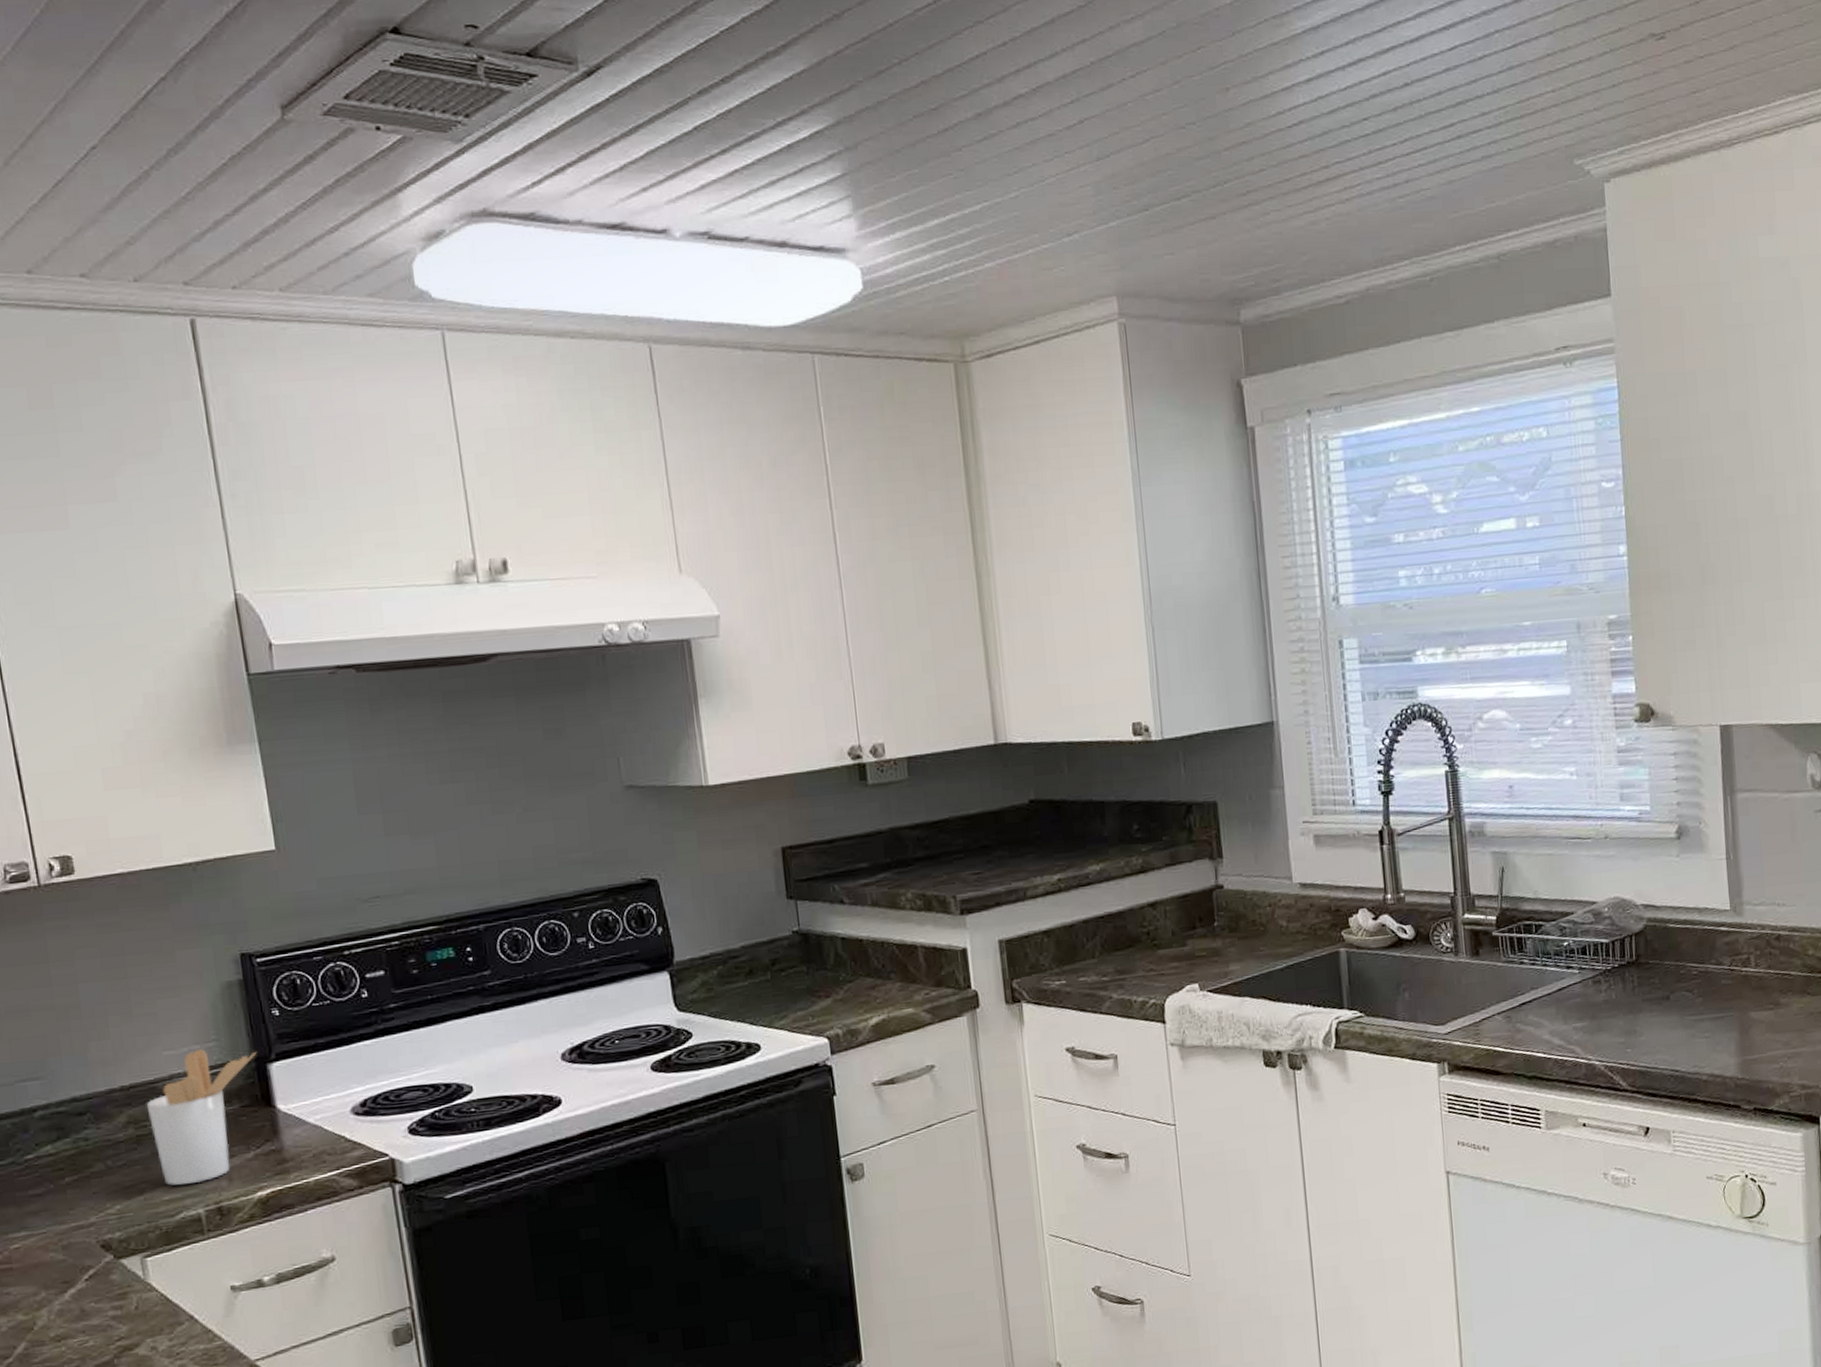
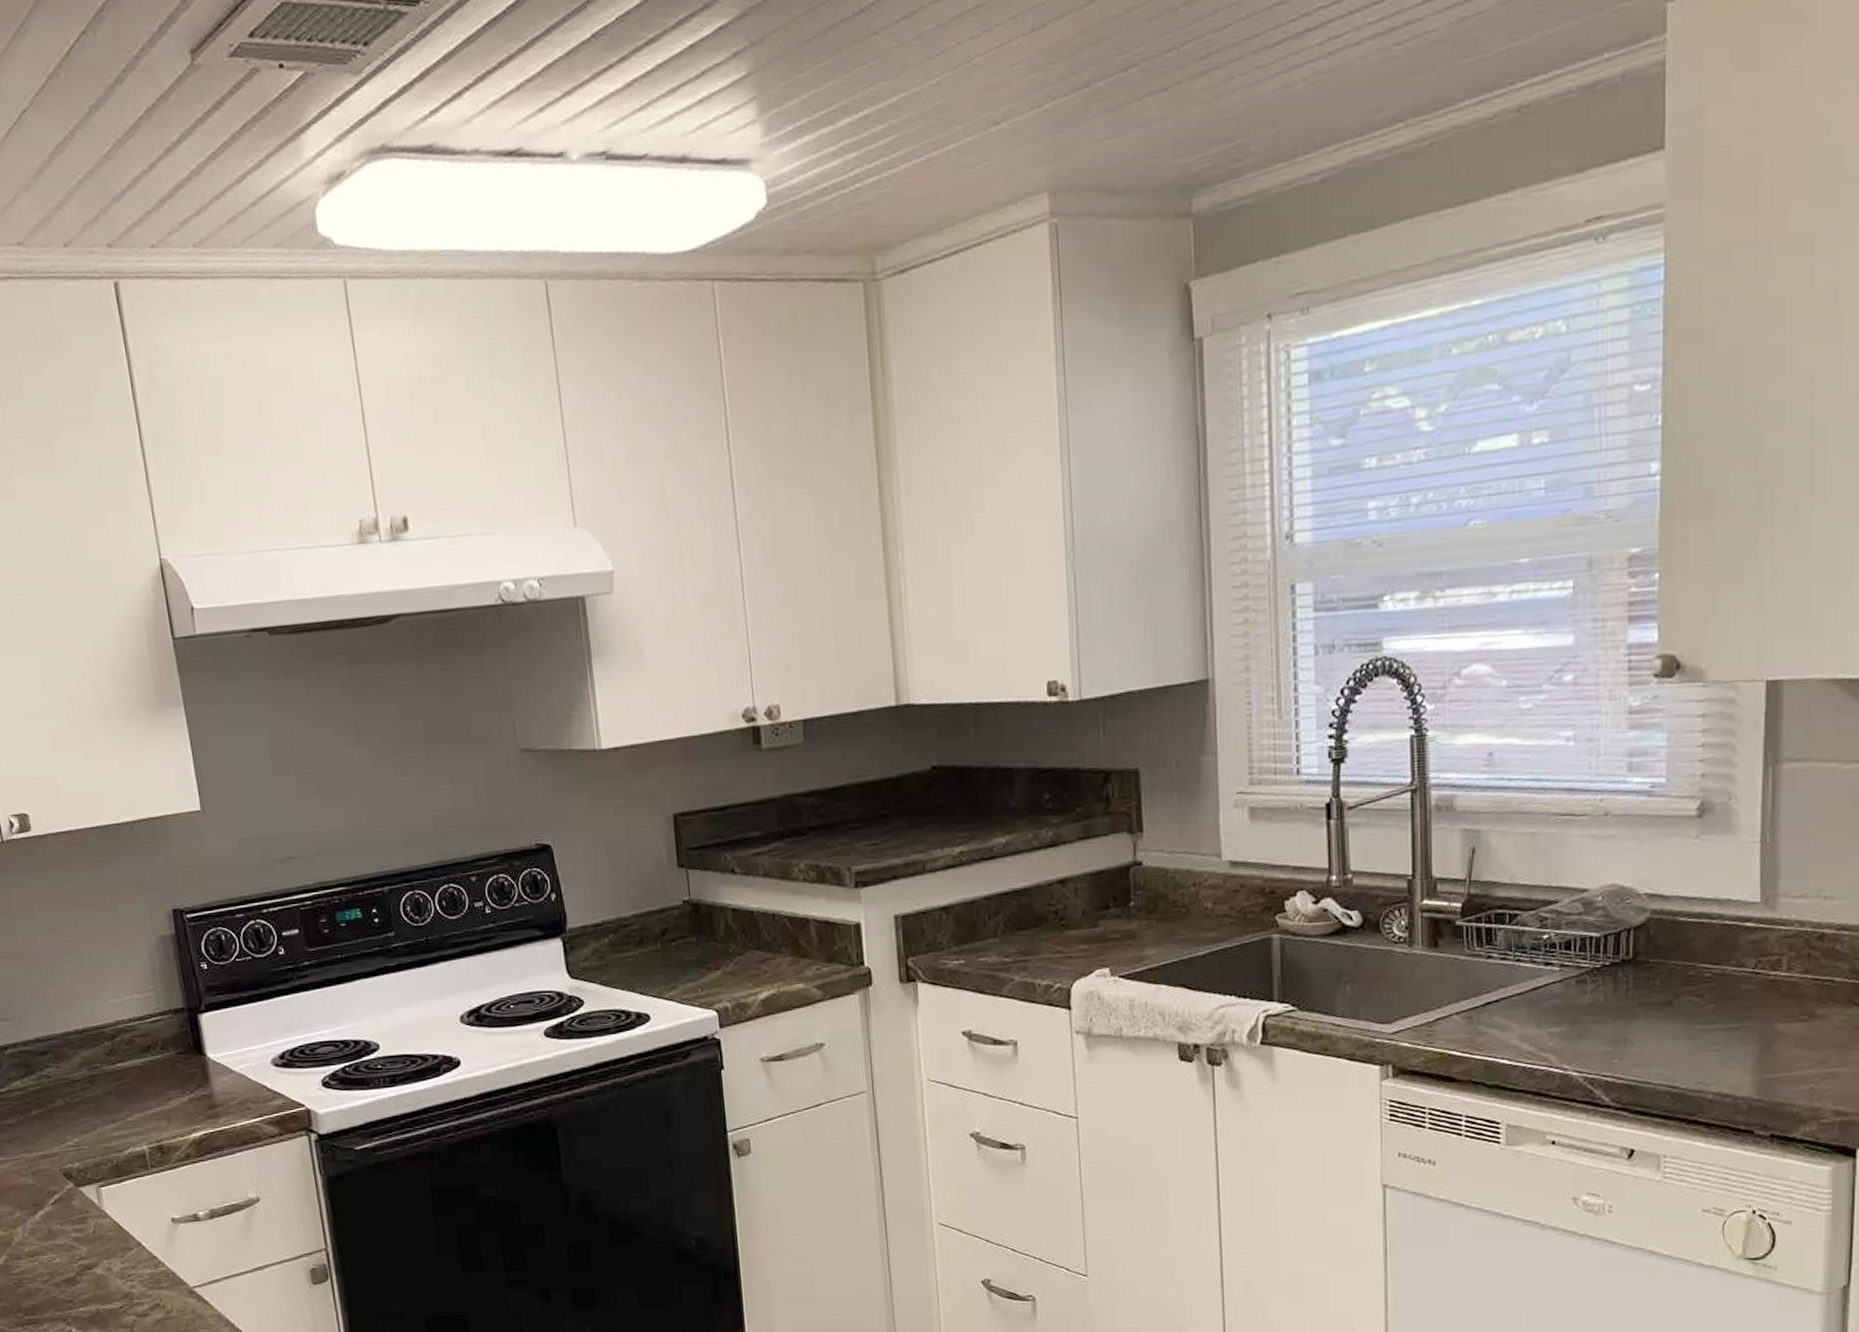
utensil holder: present [146,1049,257,1186] -> none [96,998,189,1123]

